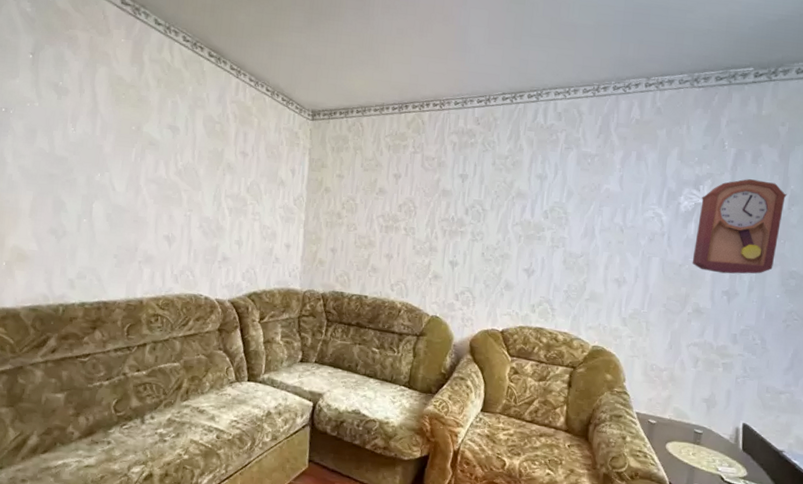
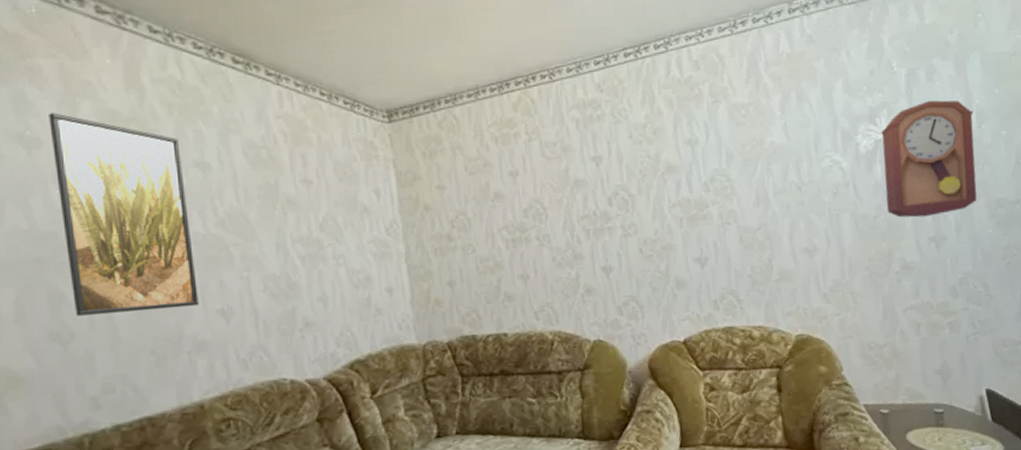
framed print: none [69,71,160,230] -> present [49,113,199,316]

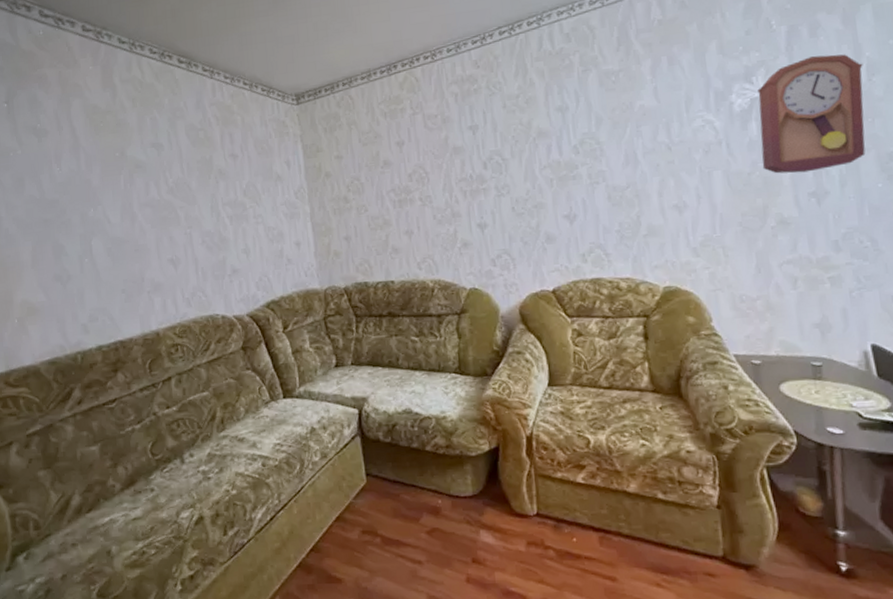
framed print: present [49,113,199,316] -> none [52,109,155,263]

